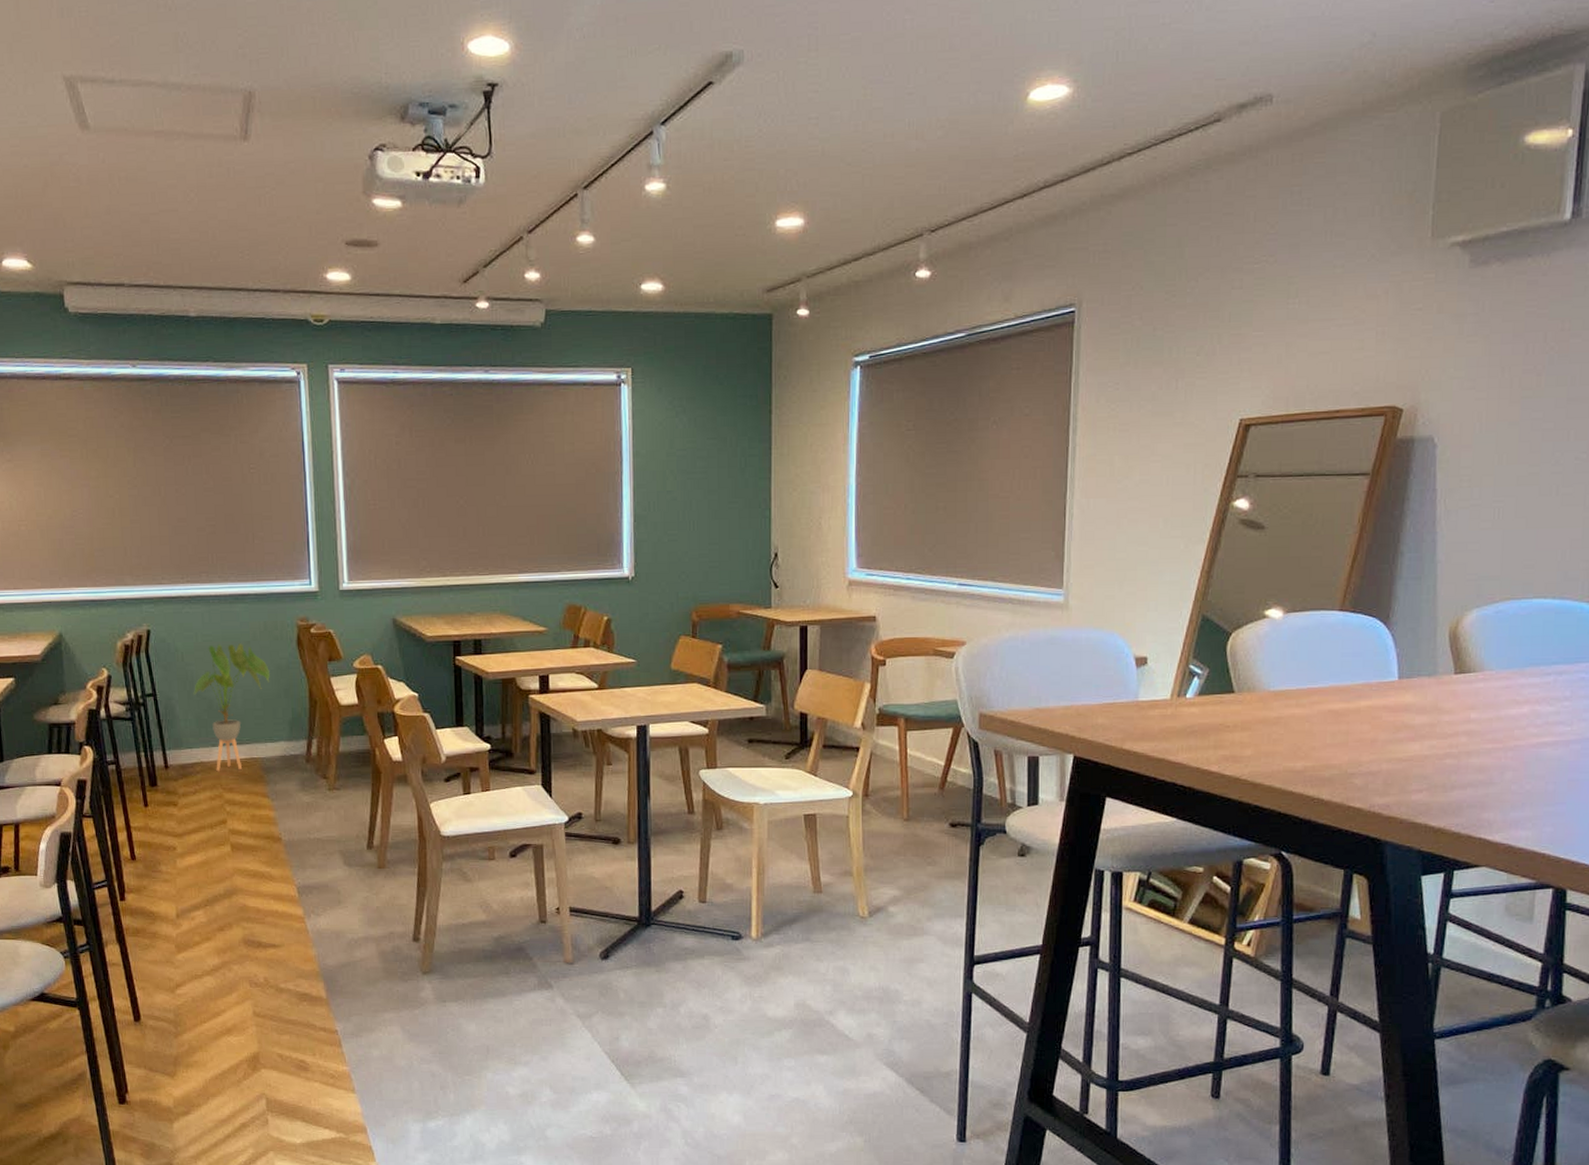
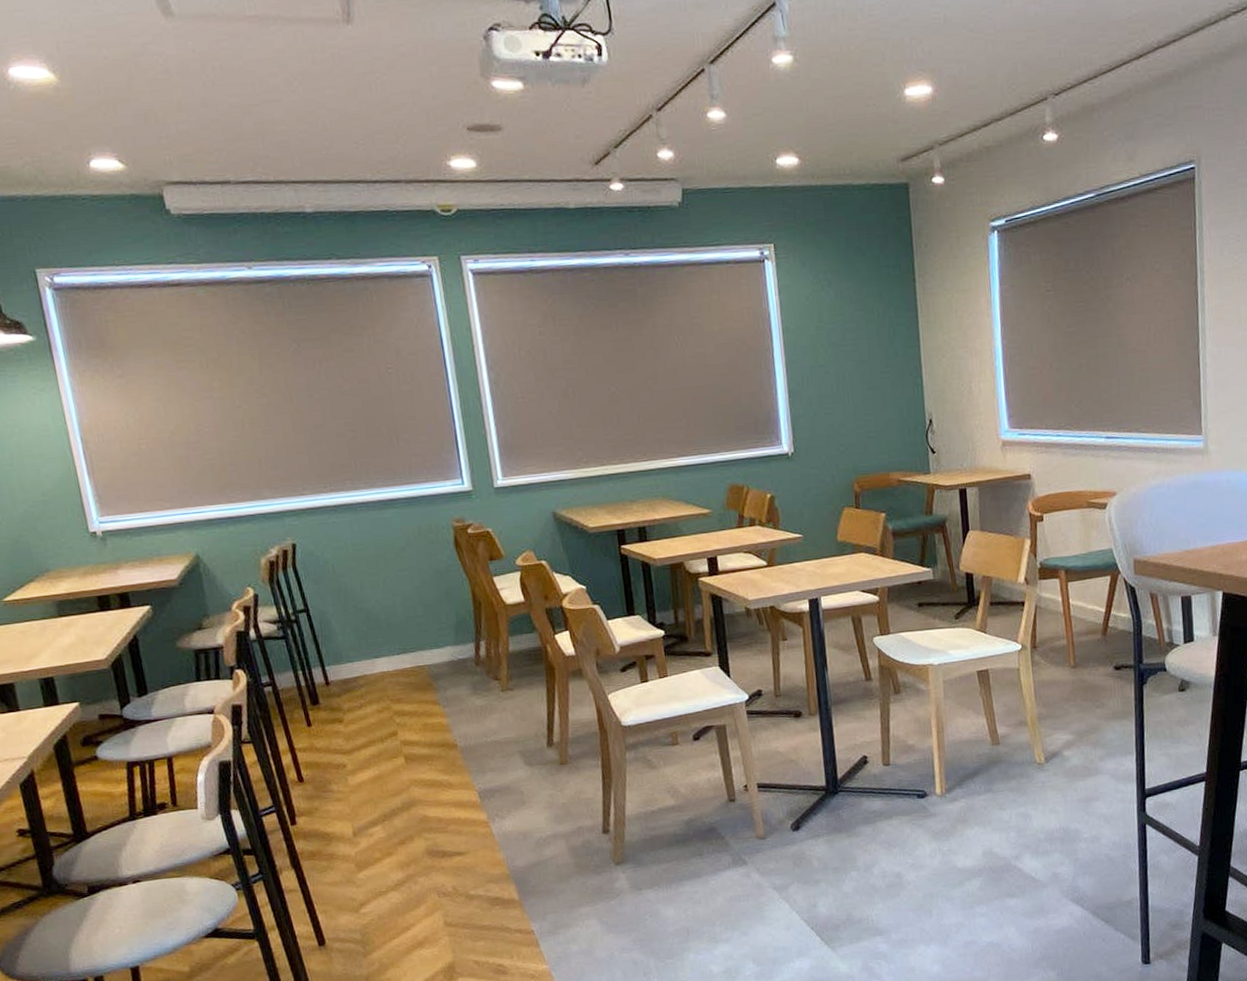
house plant: present [194,643,271,772] -> none [349,550,430,684]

